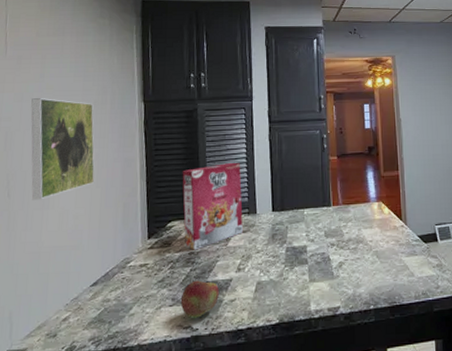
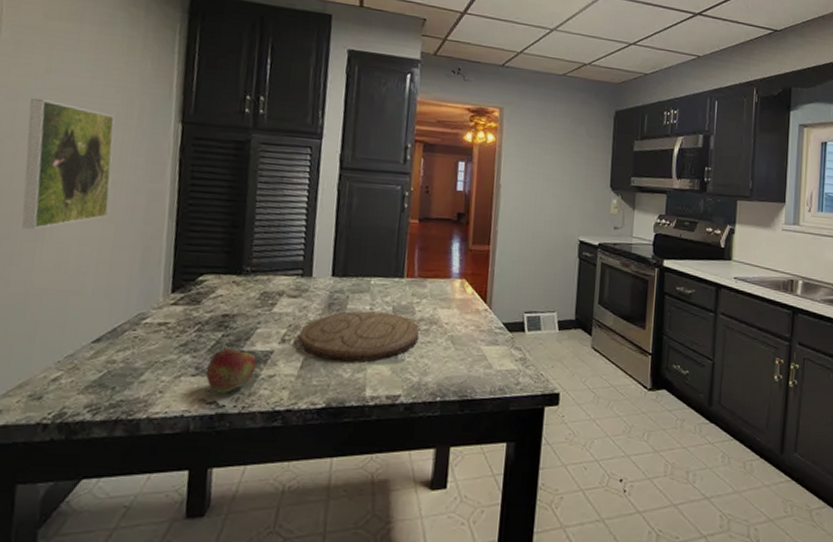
cereal box: present [182,163,243,250] -> none [218,212,299,313]
cutting board: none [251,237,350,283] -> present [299,311,420,362]

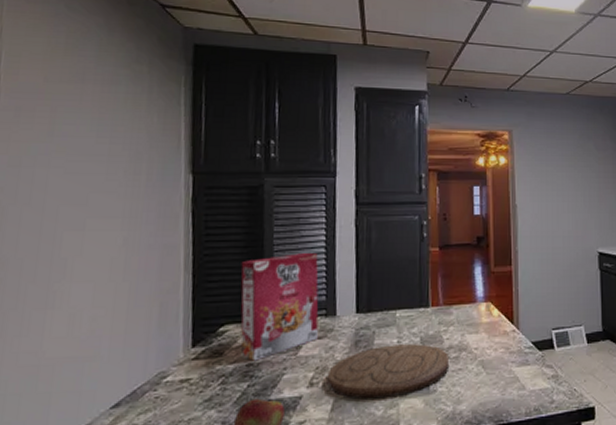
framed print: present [22,99,115,230] -> none [29,163,123,297]
cereal box: none [218,212,299,313] -> present [241,253,319,361]

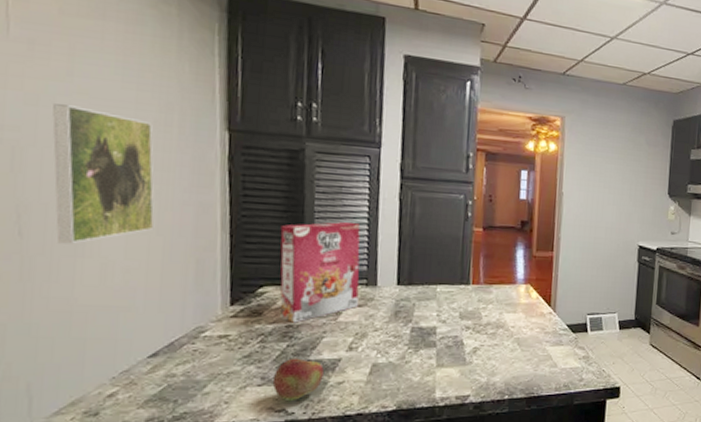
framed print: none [29,163,123,297] -> present [52,104,155,244]
cutting board: present [327,344,450,400] -> none [366,317,487,366]

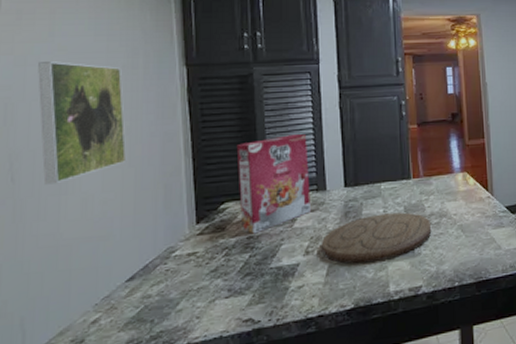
fruit: present [272,358,324,400] -> none [238,266,284,310]
cutting board: none [366,317,487,366] -> present [321,212,432,265]

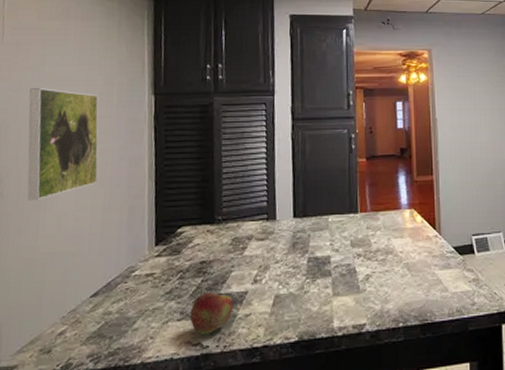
cereal box: present [236,134,310,234] -> none [195,164,261,259]
fruit: none [238,266,284,310] -> present [189,292,233,334]
cutting board: present [321,212,432,265] -> none [269,246,377,296]

